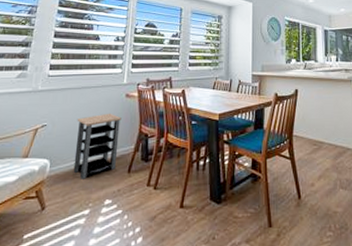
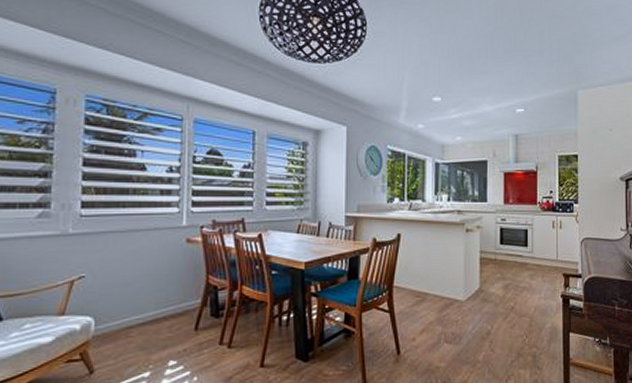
side table: present [73,113,122,179] -> none [124,261,183,339]

